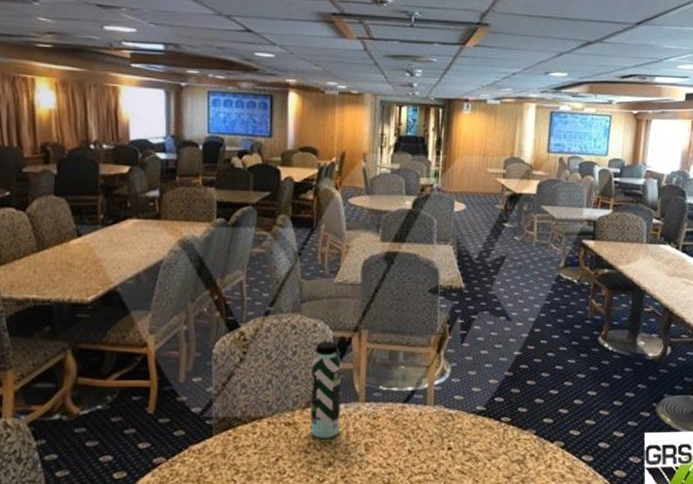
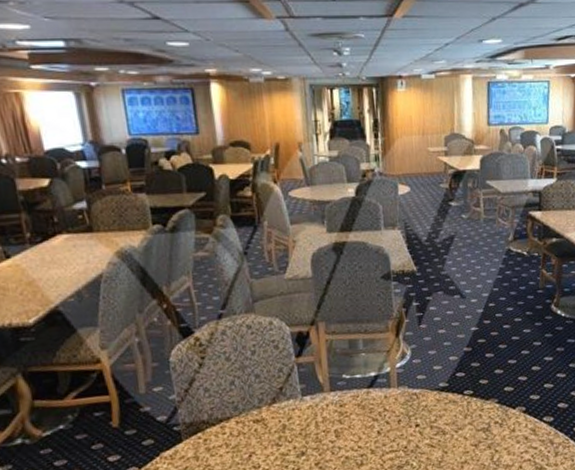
water bottle: present [310,340,341,438] -> none [272,336,309,431]

